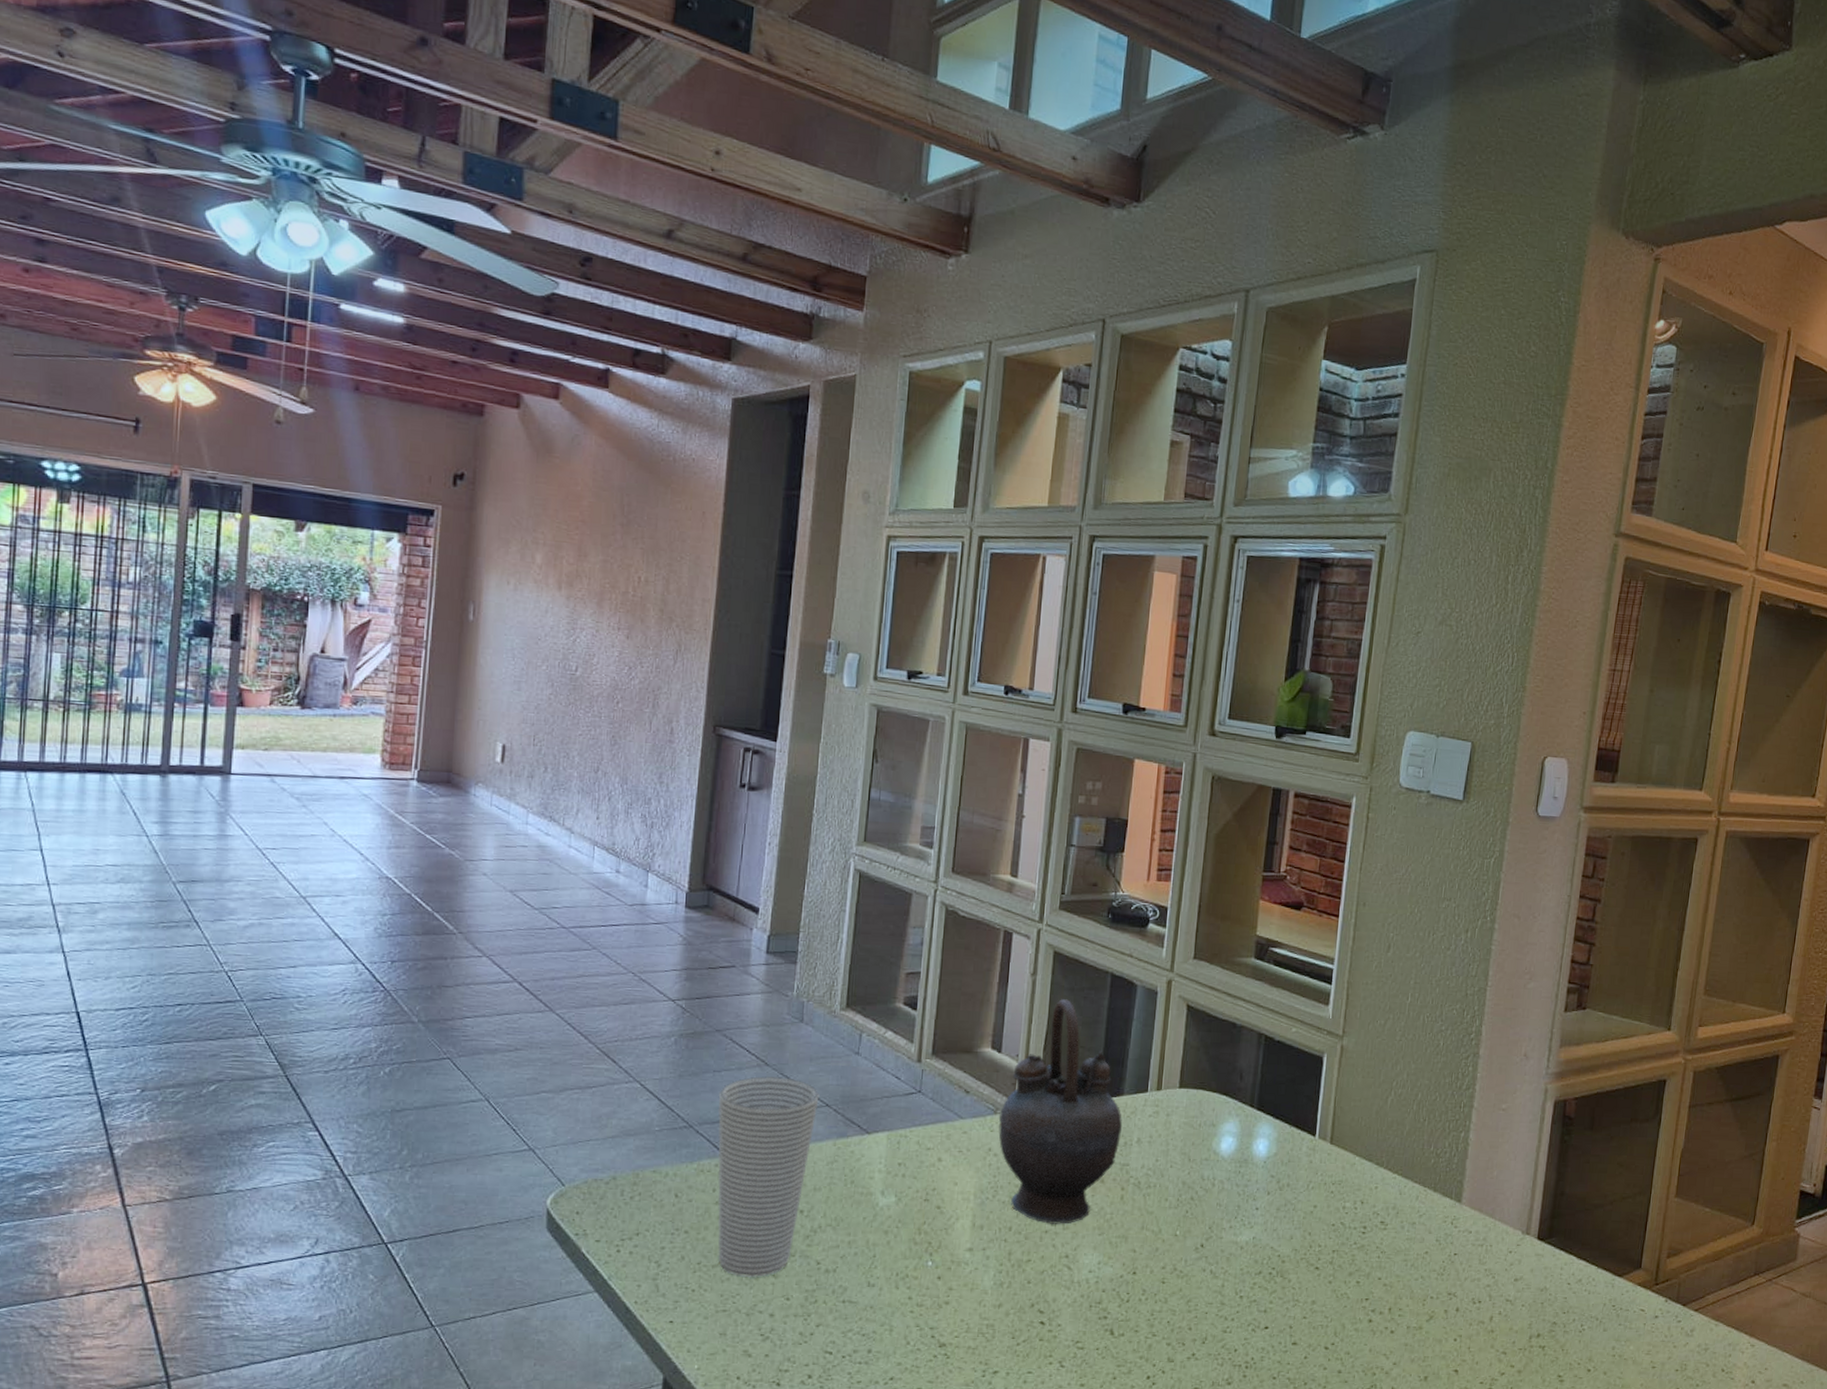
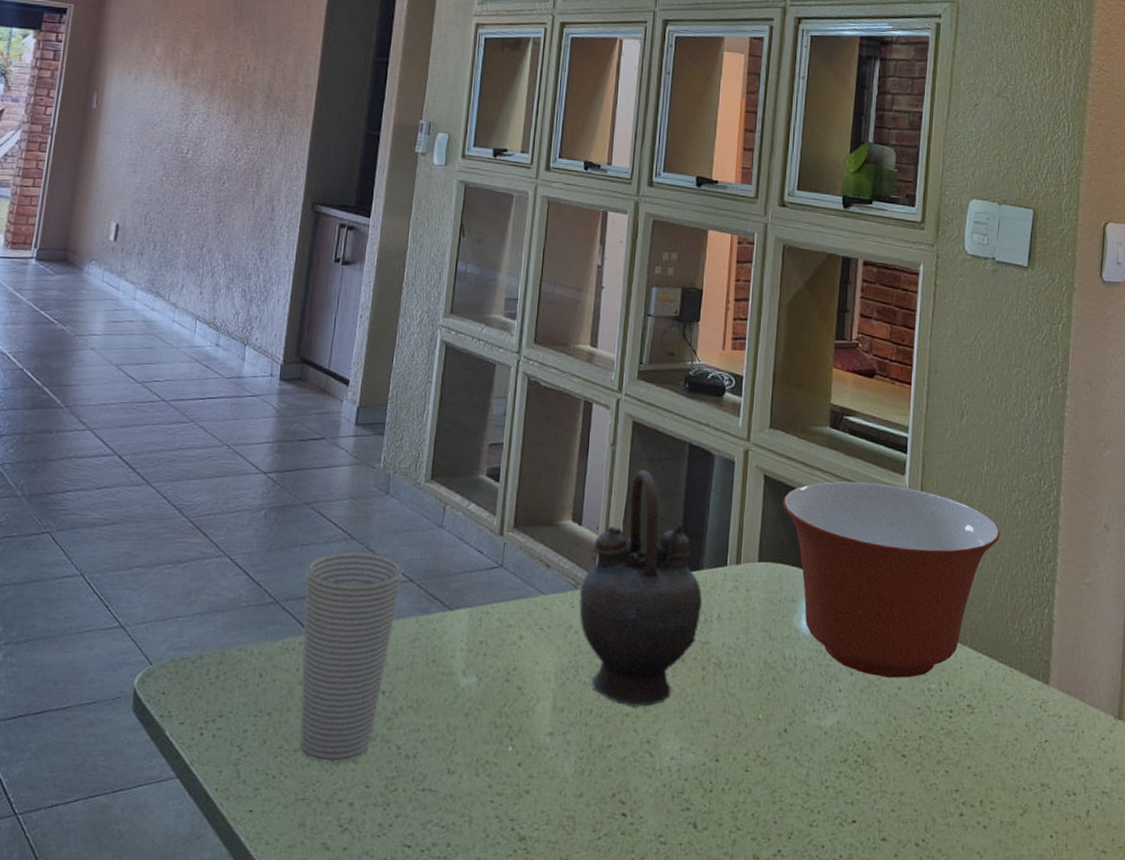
mixing bowl: none [1205,1011,1421,1197] -> present [783,481,1000,678]

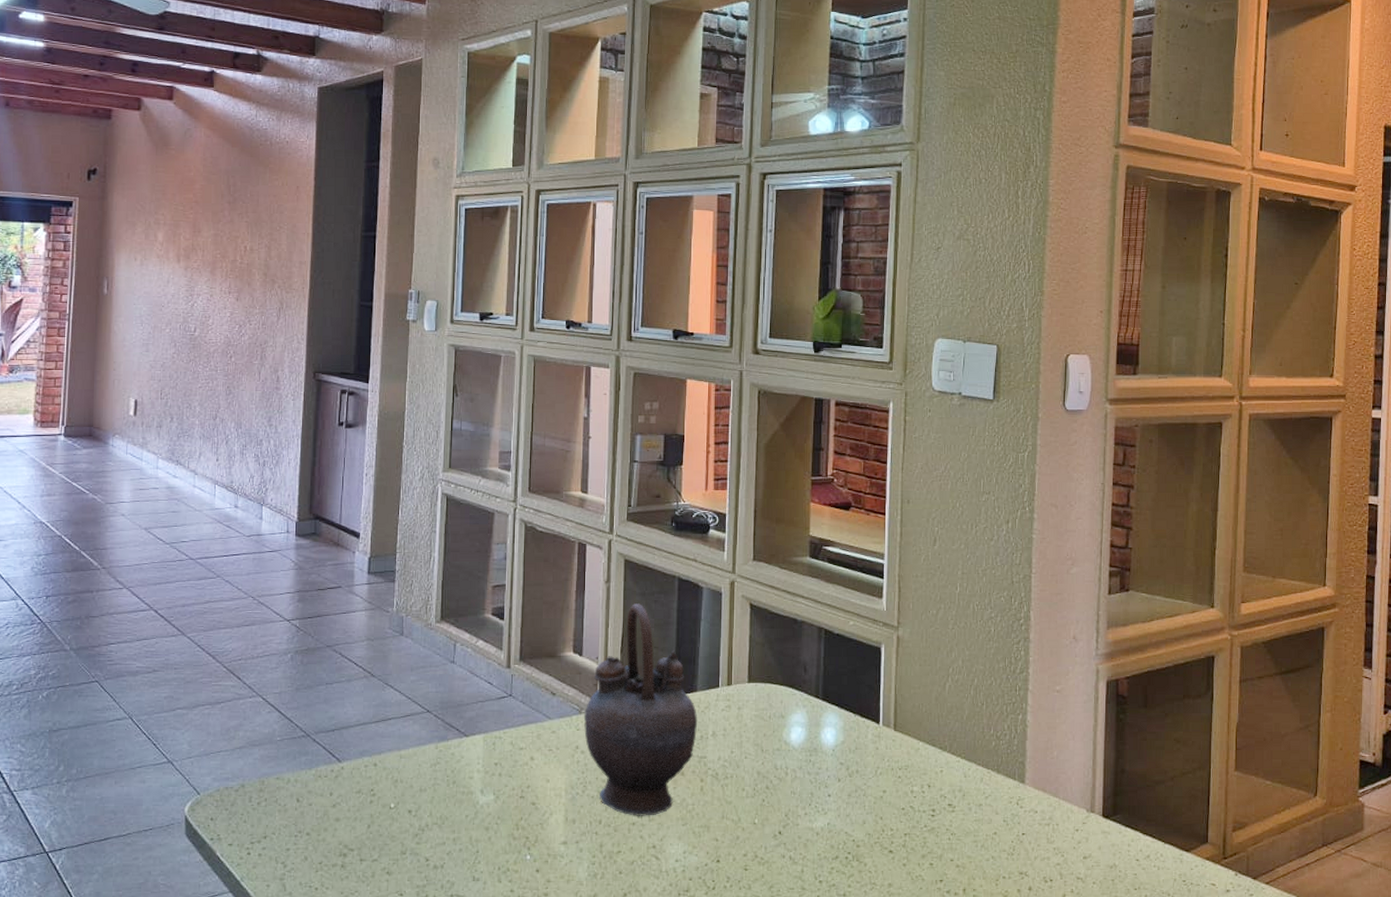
cup: present [299,550,404,763] -> none [331,687,421,874]
mixing bowl: present [783,481,1000,678] -> none [768,607,974,782]

